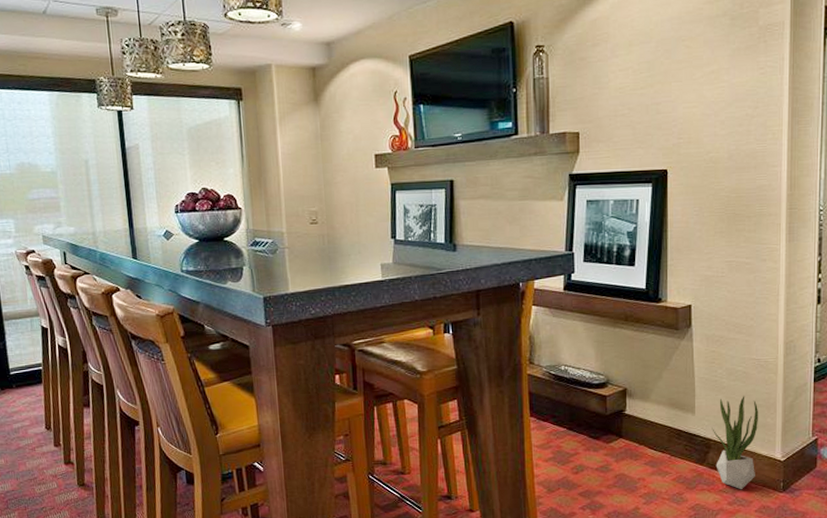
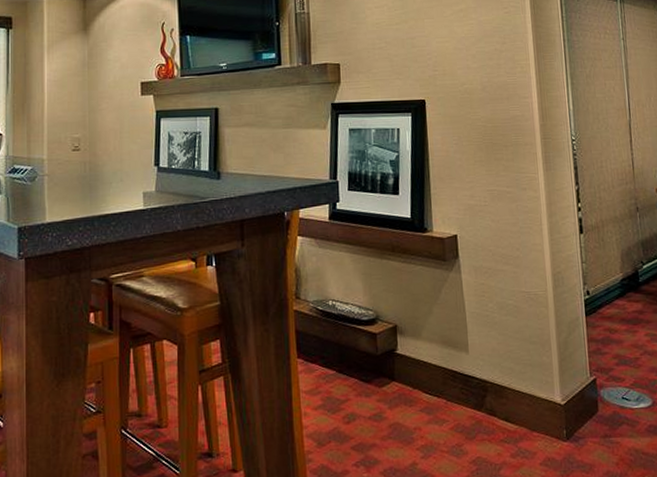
potted plant: present [712,396,759,490] -> none [487,332,537,440]

